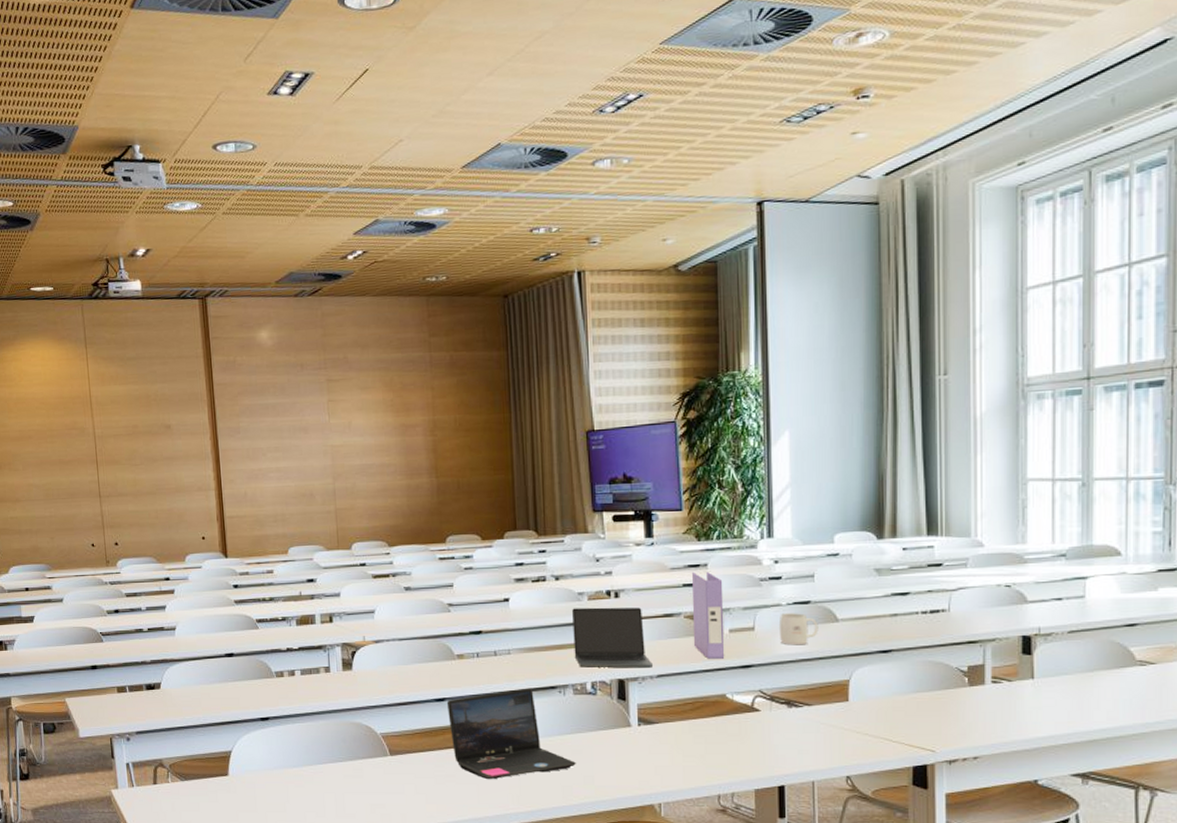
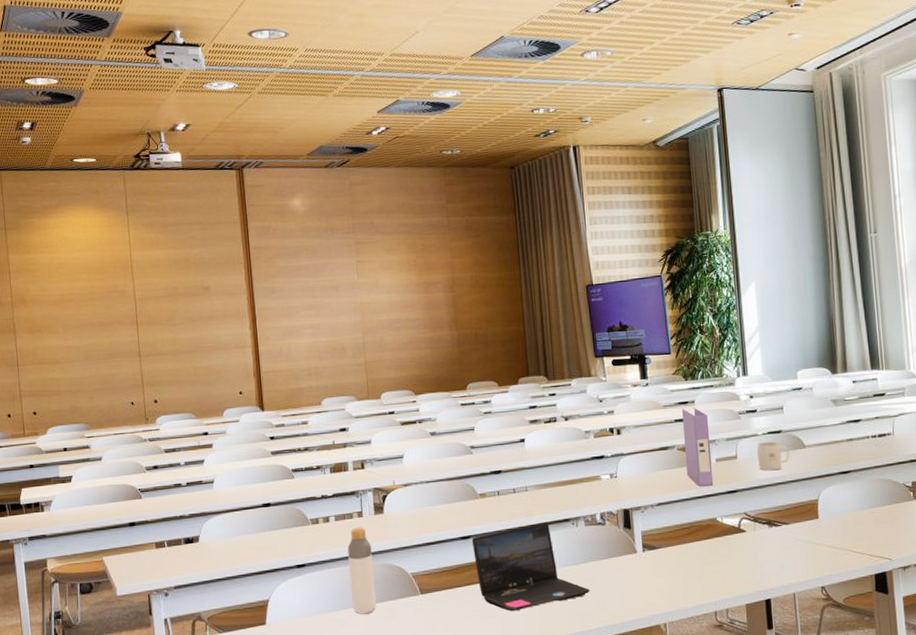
bottle: none [313,683,344,772] -> present [347,527,377,615]
laptop: present [572,607,653,668] -> none [581,442,653,500]

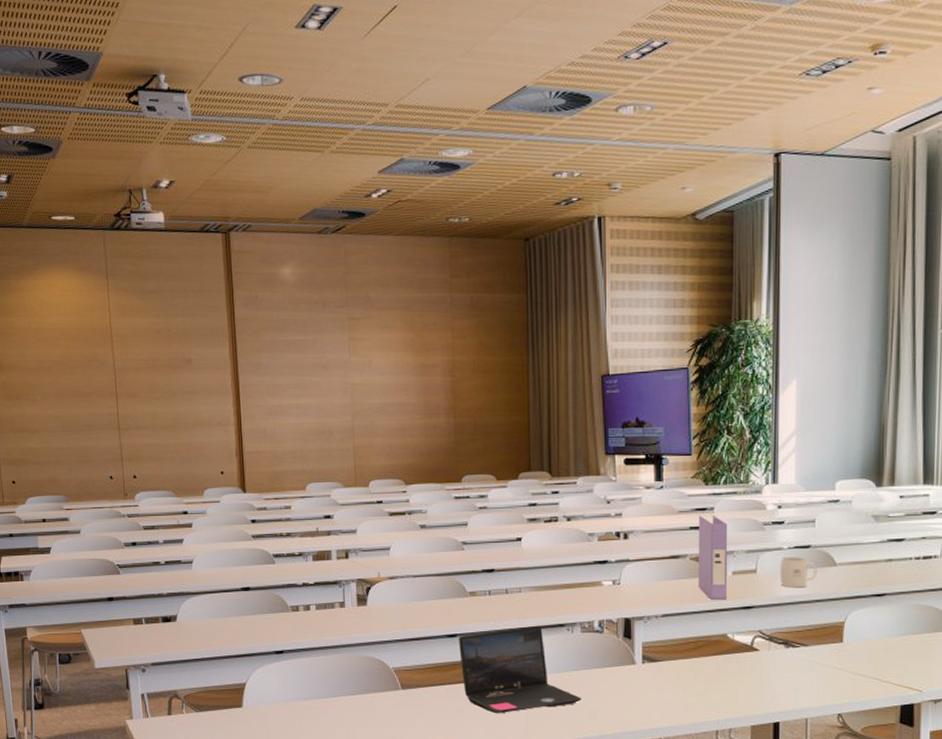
bottle: present [347,527,377,615] -> none [328,617,356,705]

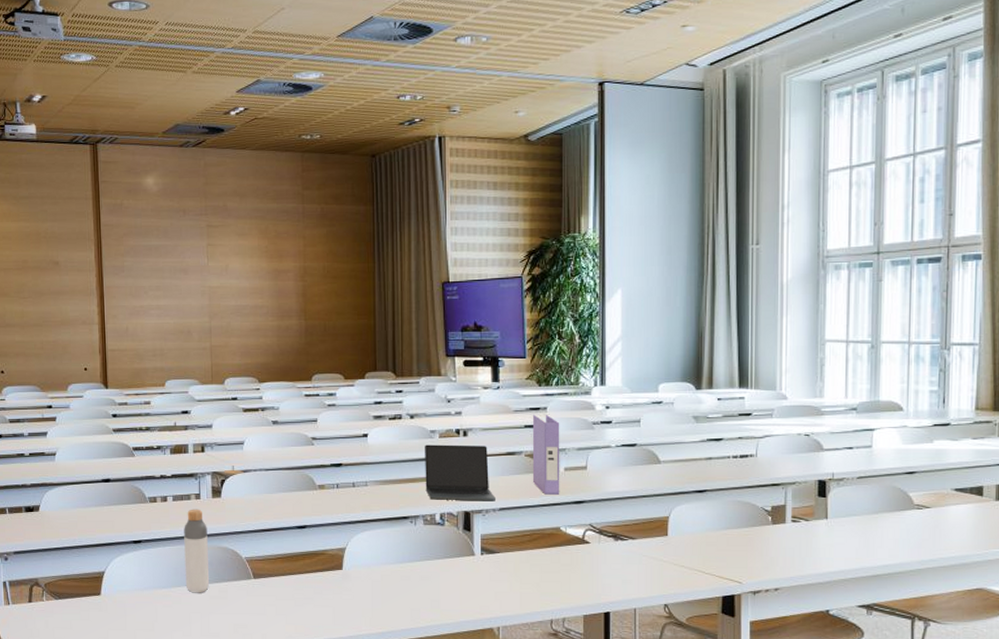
bottle: none [328,617,356,705] -> present [184,509,210,593]
laptop: present [458,625,581,714] -> none [307,517,424,603]
laptop: none [583,548,658,608] -> present [425,444,495,501]
mug: present [779,557,817,588] -> none [608,454,643,484]

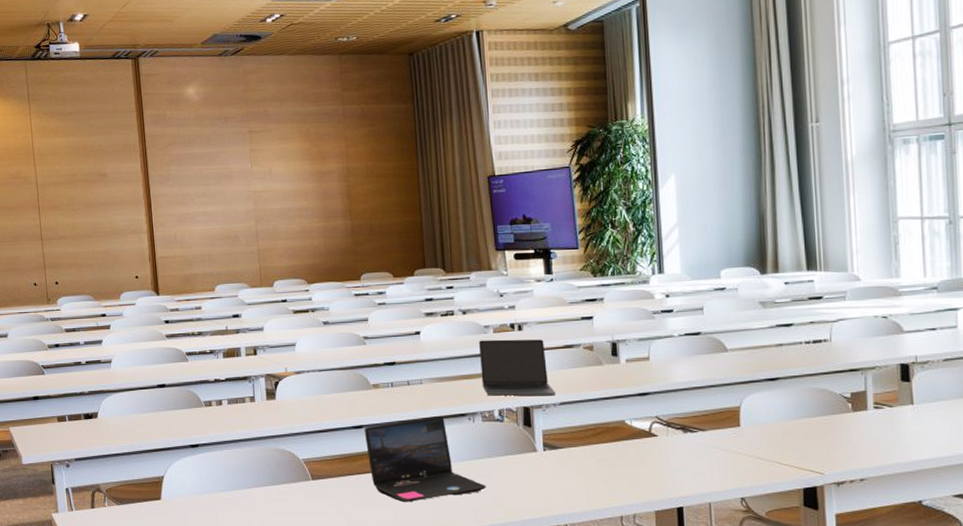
bottle: present [184,509,210,593] -> none [240,411,269,496]
laptop: none [307,517,424,603] -> present [364,415,486,503]
binder: present [532,414,560,496] -> none [590,305,623,388]

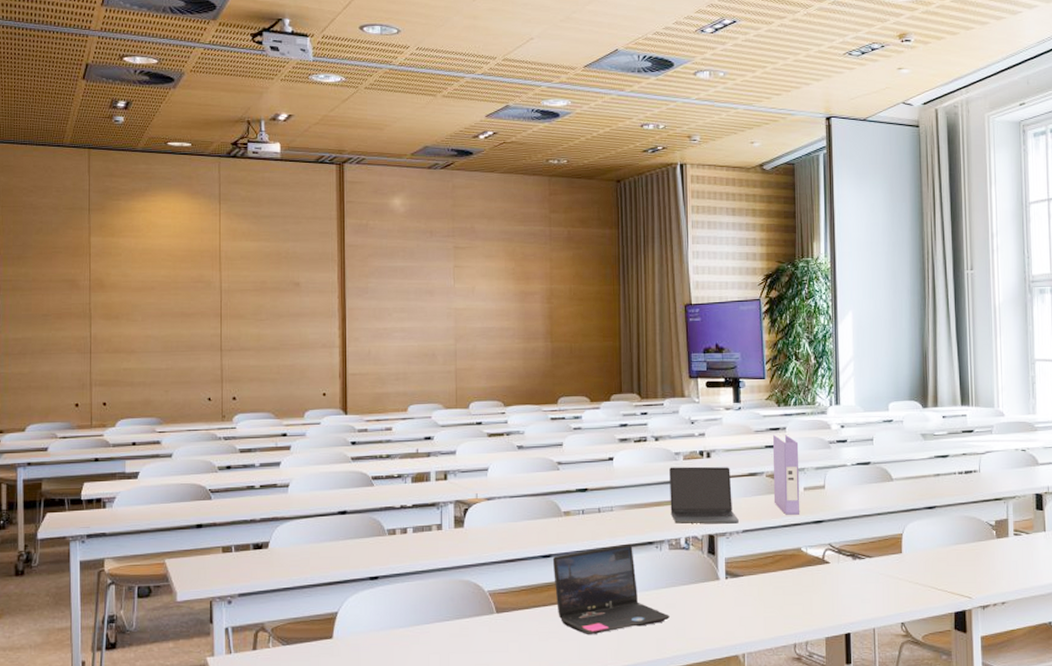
binder: none [590,305,623,388] -> present [773,434,800,516]

